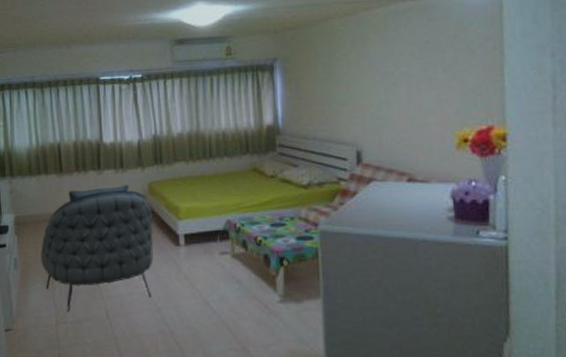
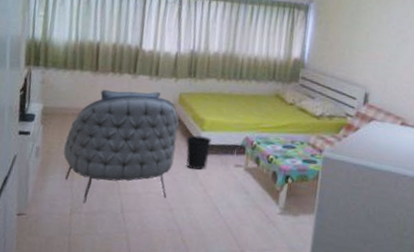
wastebasket: none [163,224,191,262] -> present [185,135,211,170]

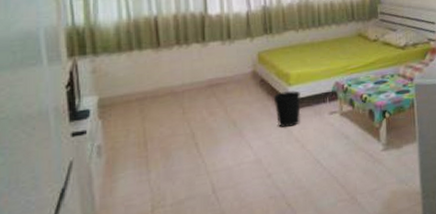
armchair: present [63,89,179,204] -> none [131,56,264,195]

